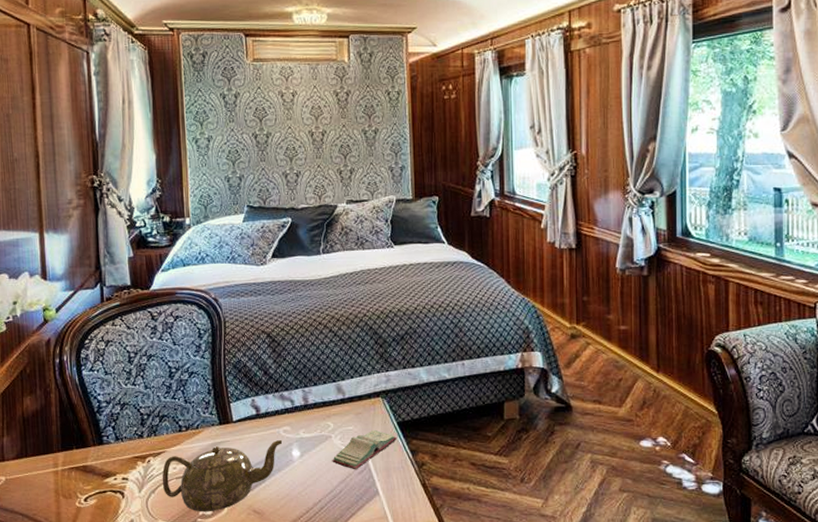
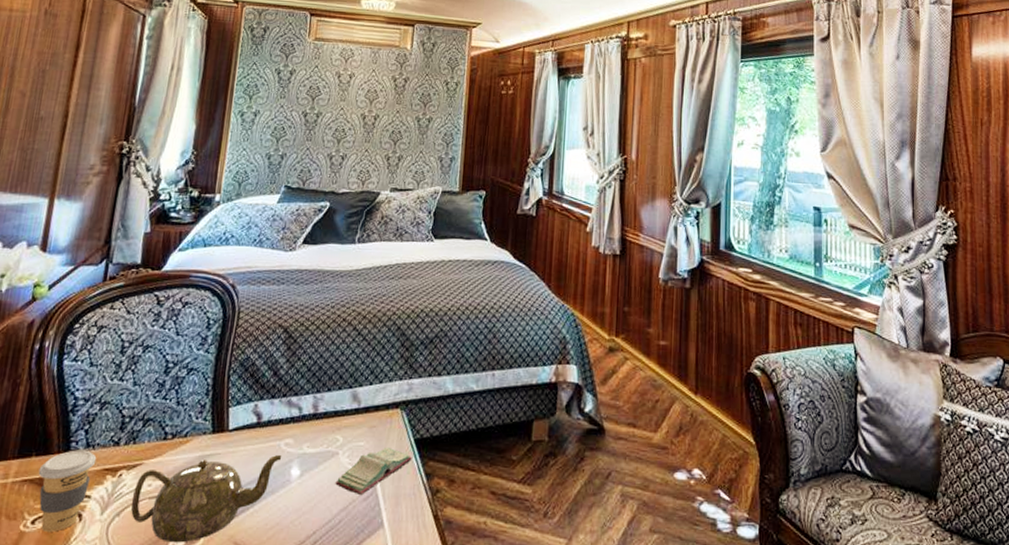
coffee cup: none [81,442,127,507] -> present [38,450,97,532]

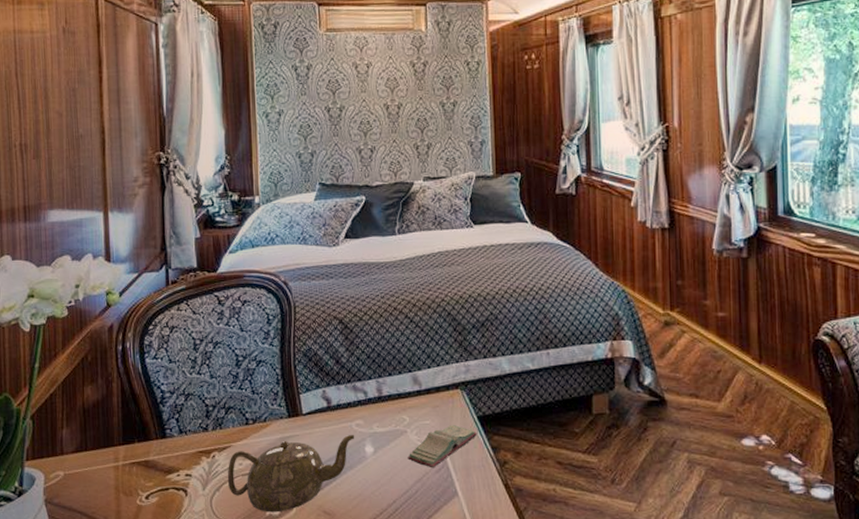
coffee cup: present [38,450,97,532] -> none [143,436,191,505]

